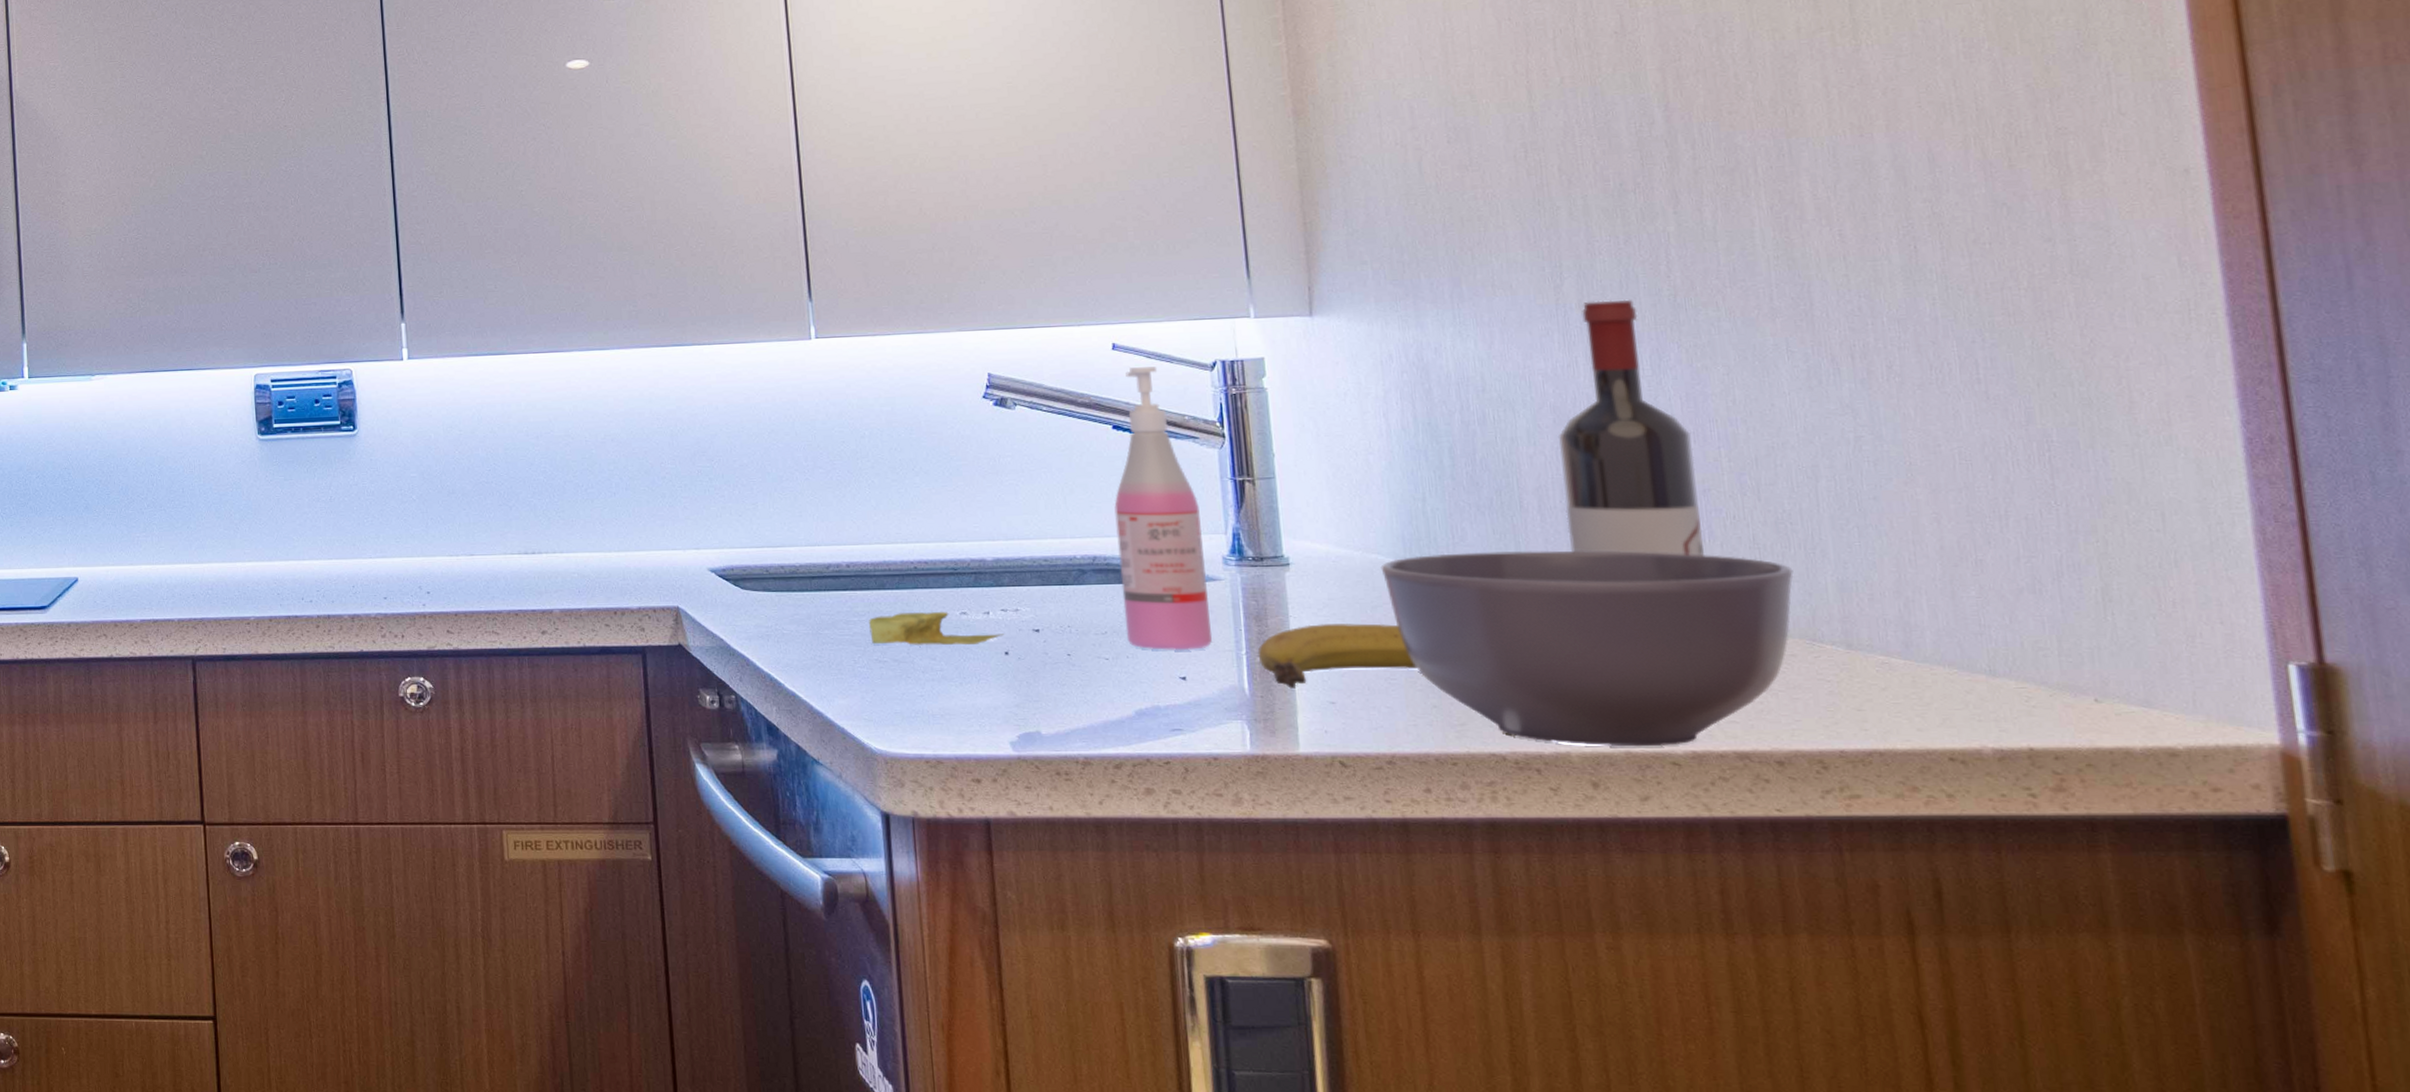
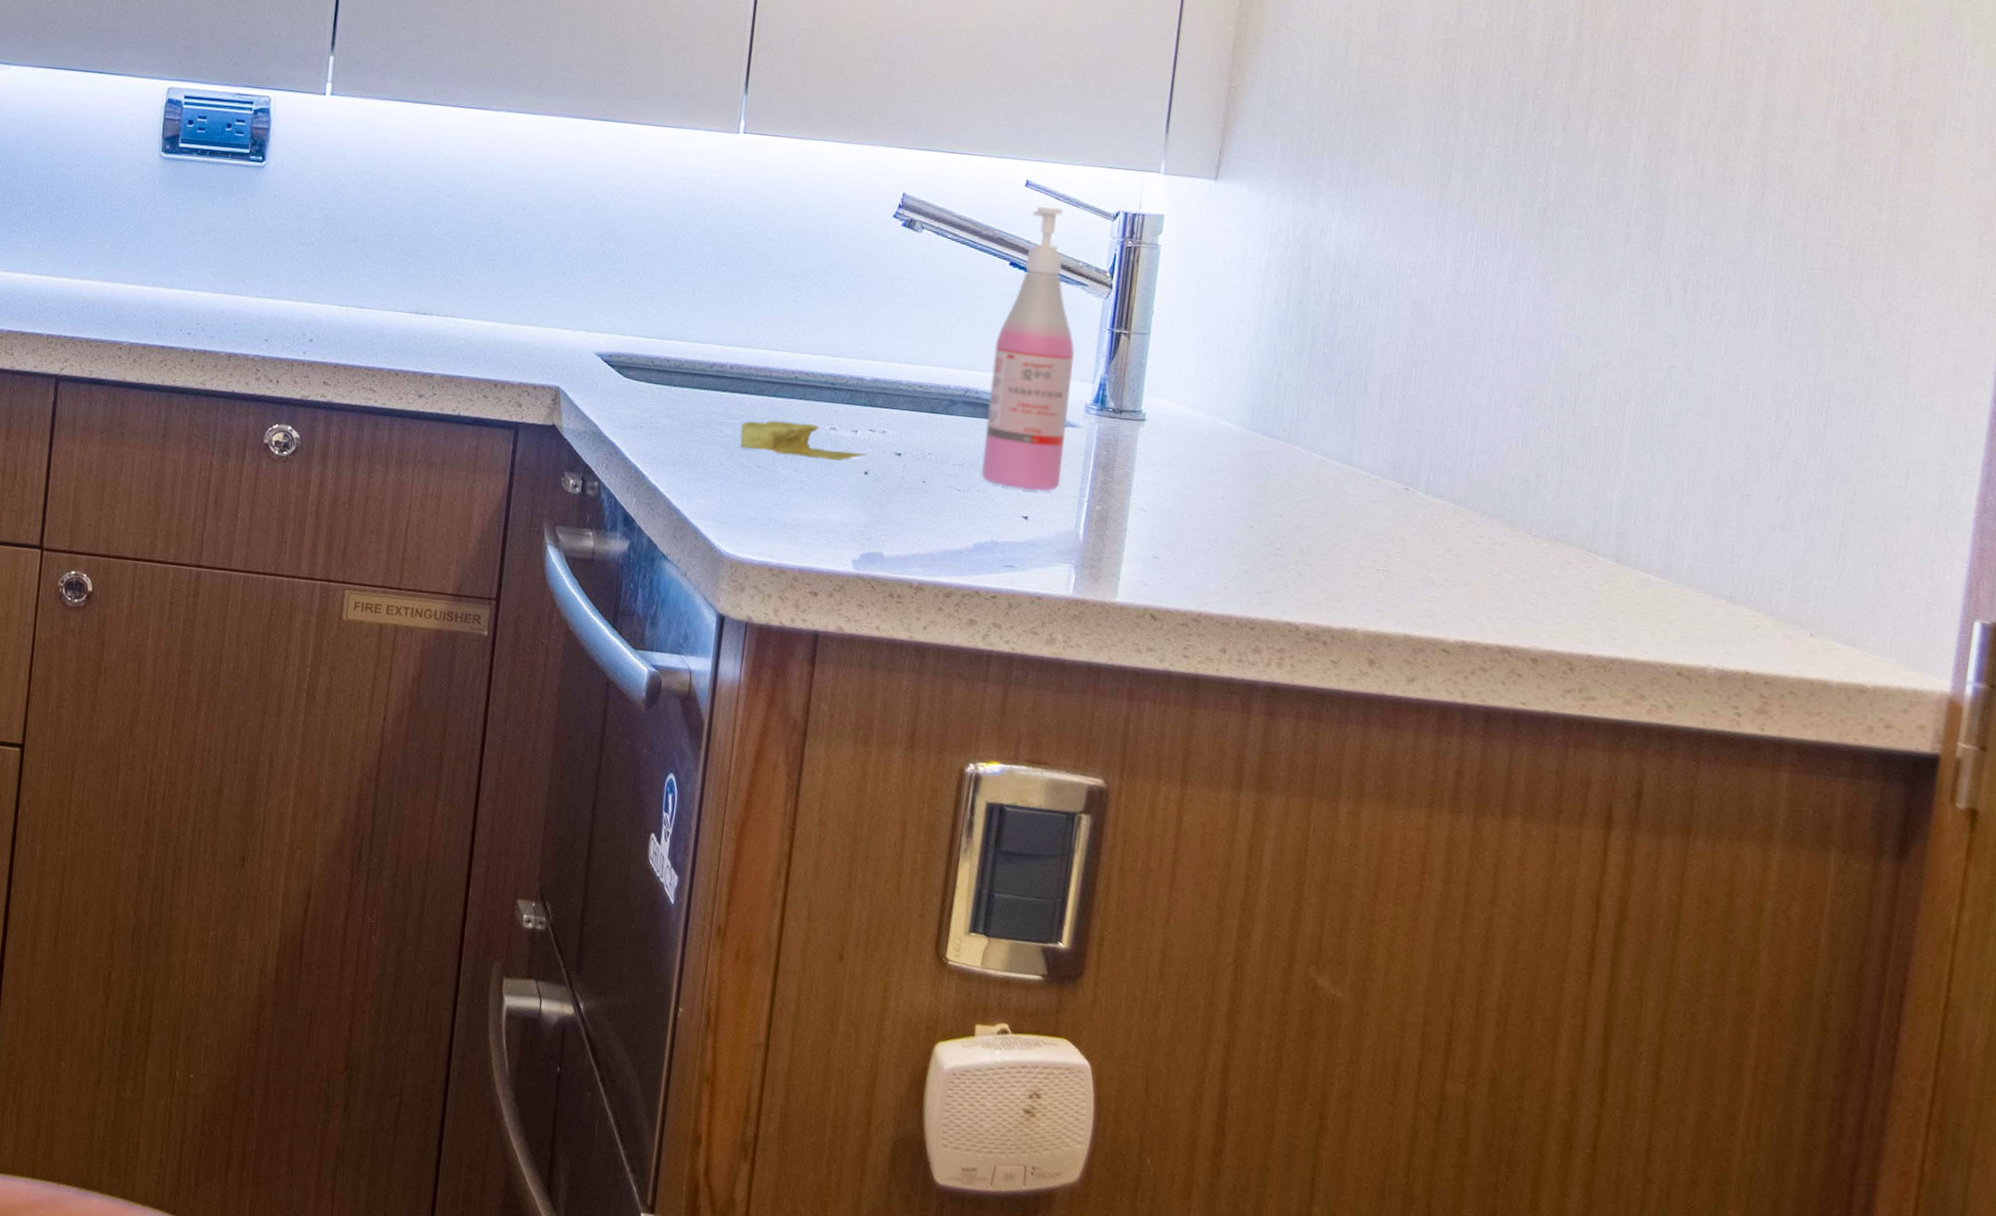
fruit: present [1257,623,1418,689] -> none [1098,480,1239,540]
bowl: present [1380,550,1794,746] -> none [1227,426,1587,634]
wine bottle: present [1558,299,1704,556] -> none [1400,203,1530,461]

